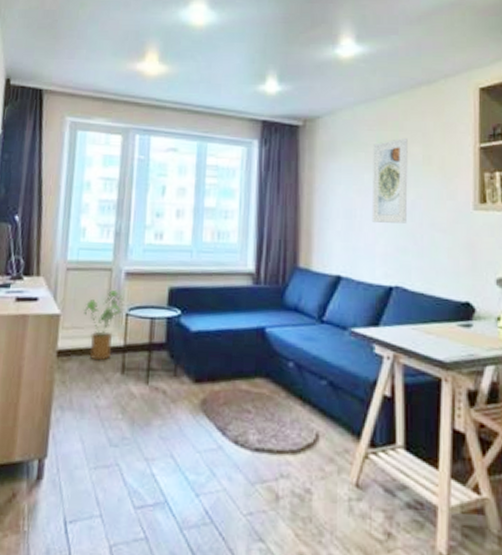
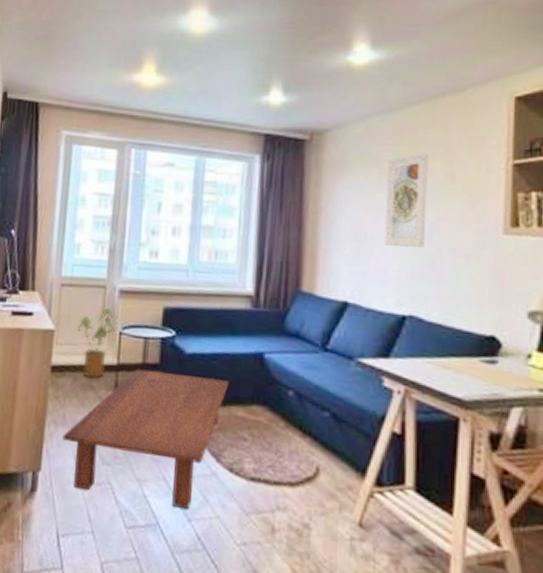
coffee table: none [69,349,233,484] -> present [62,368,230,509]

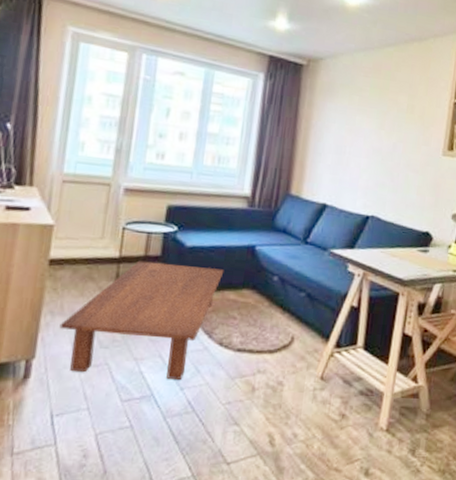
house plant: present [78,307,117,379] -> none [79,204,121,271]
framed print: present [384,153,428,248] -> none [358,87,397,163]

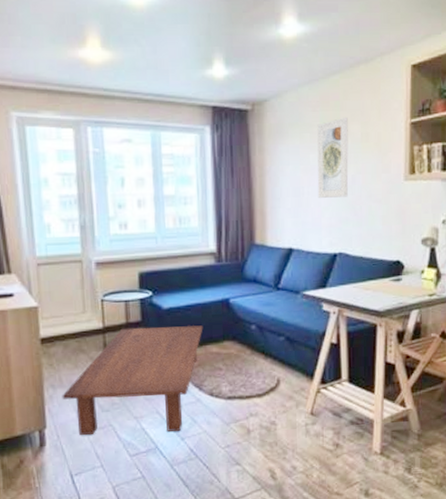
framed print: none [358,87,397,163] -> present [317,116,349,198]

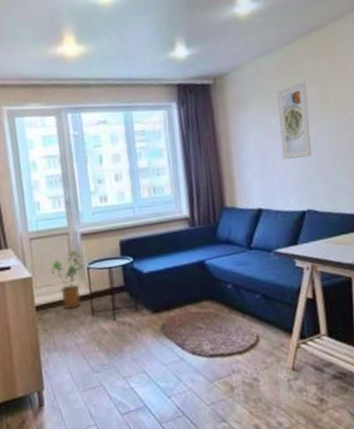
house plant: none [60,279,97,343] -> present [51,249,84,309]
coffee table: present [62,325,203,436] -> none [56,287,182,396]

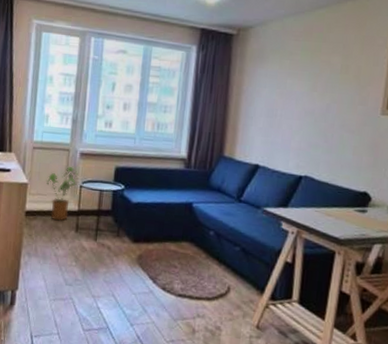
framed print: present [276,81,312,159] -> none [290,48,329,124]

